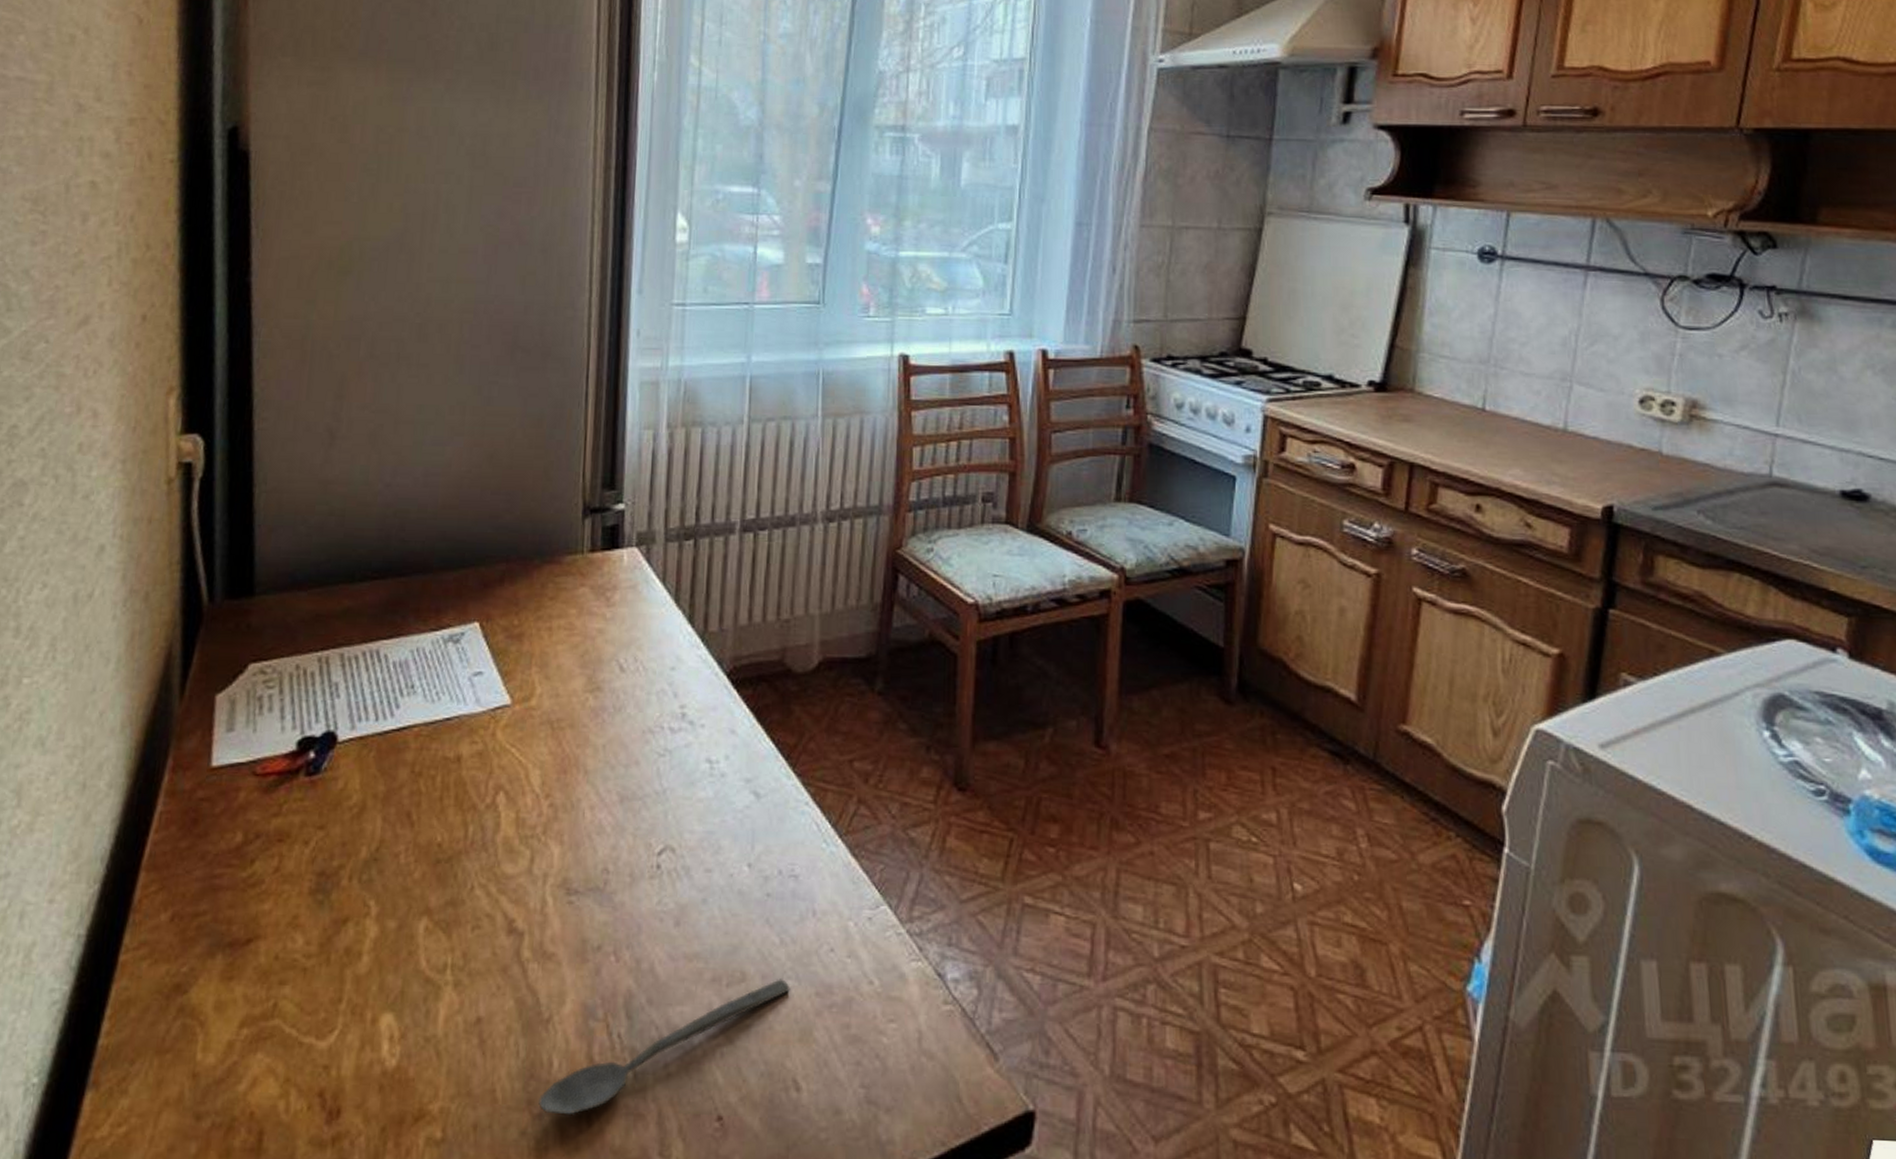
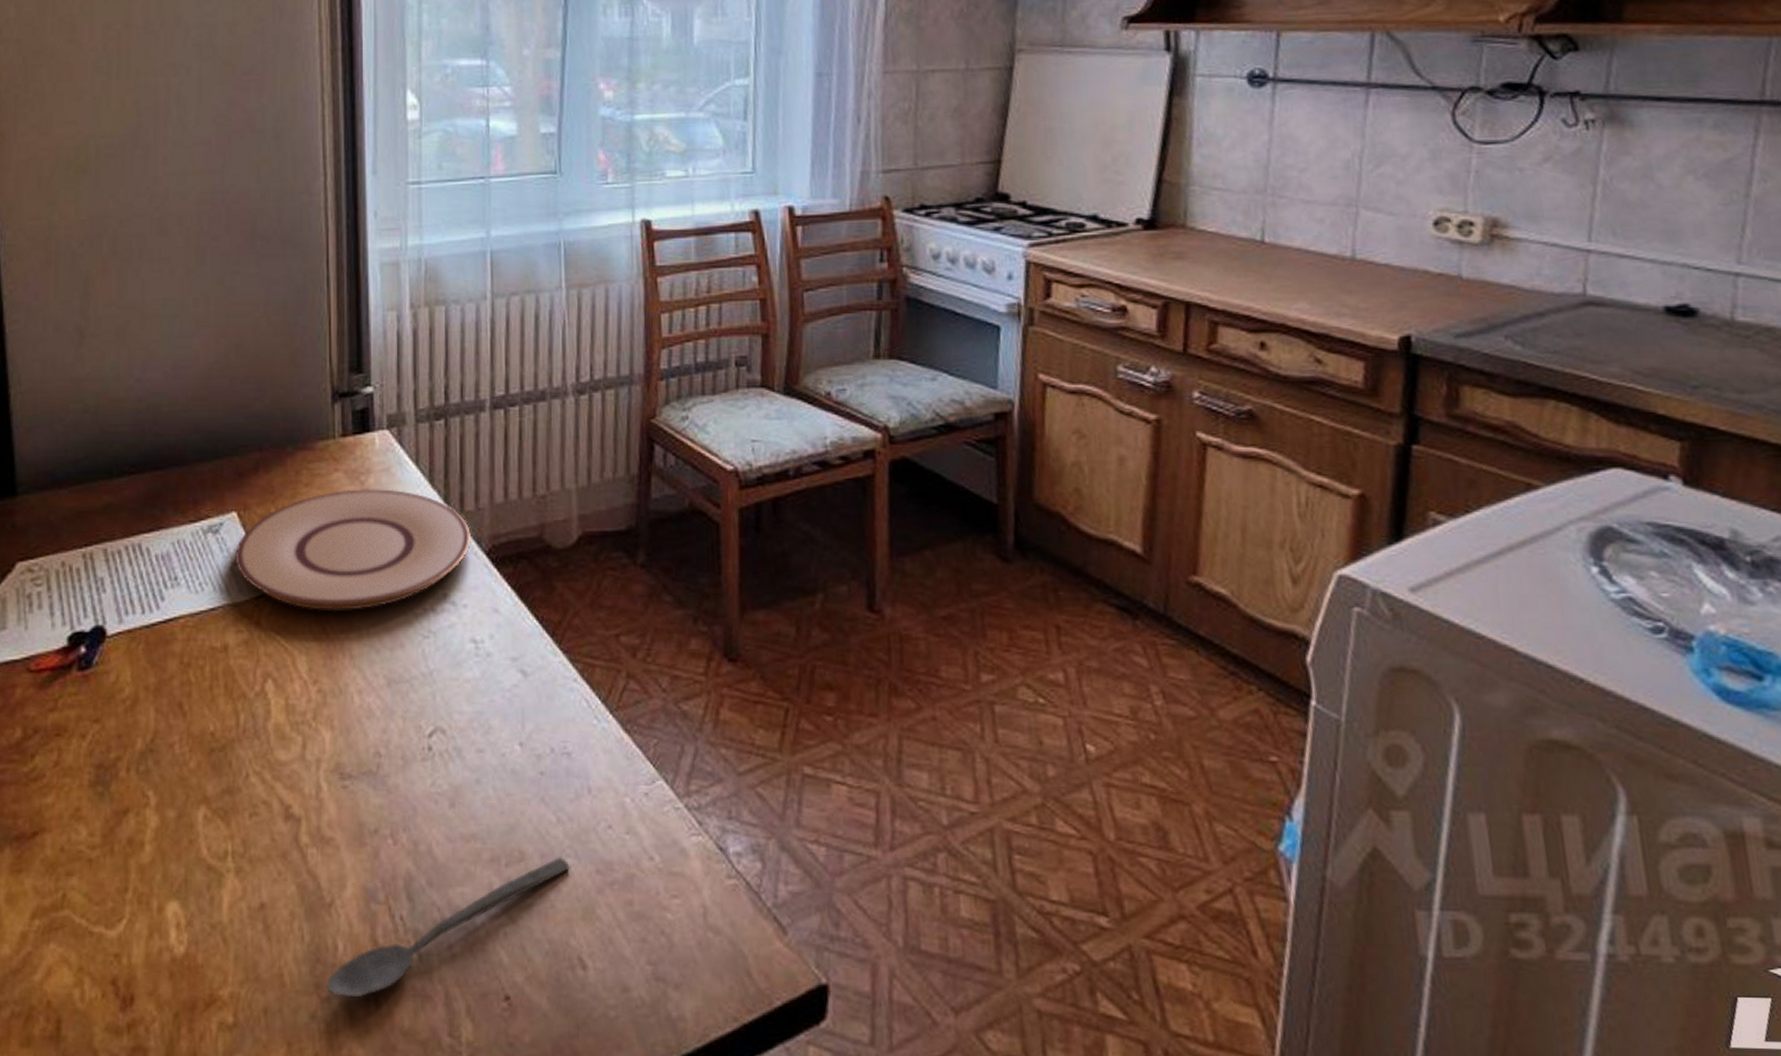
plate: none [474,605,714,727] -> present [236,489,472,612]

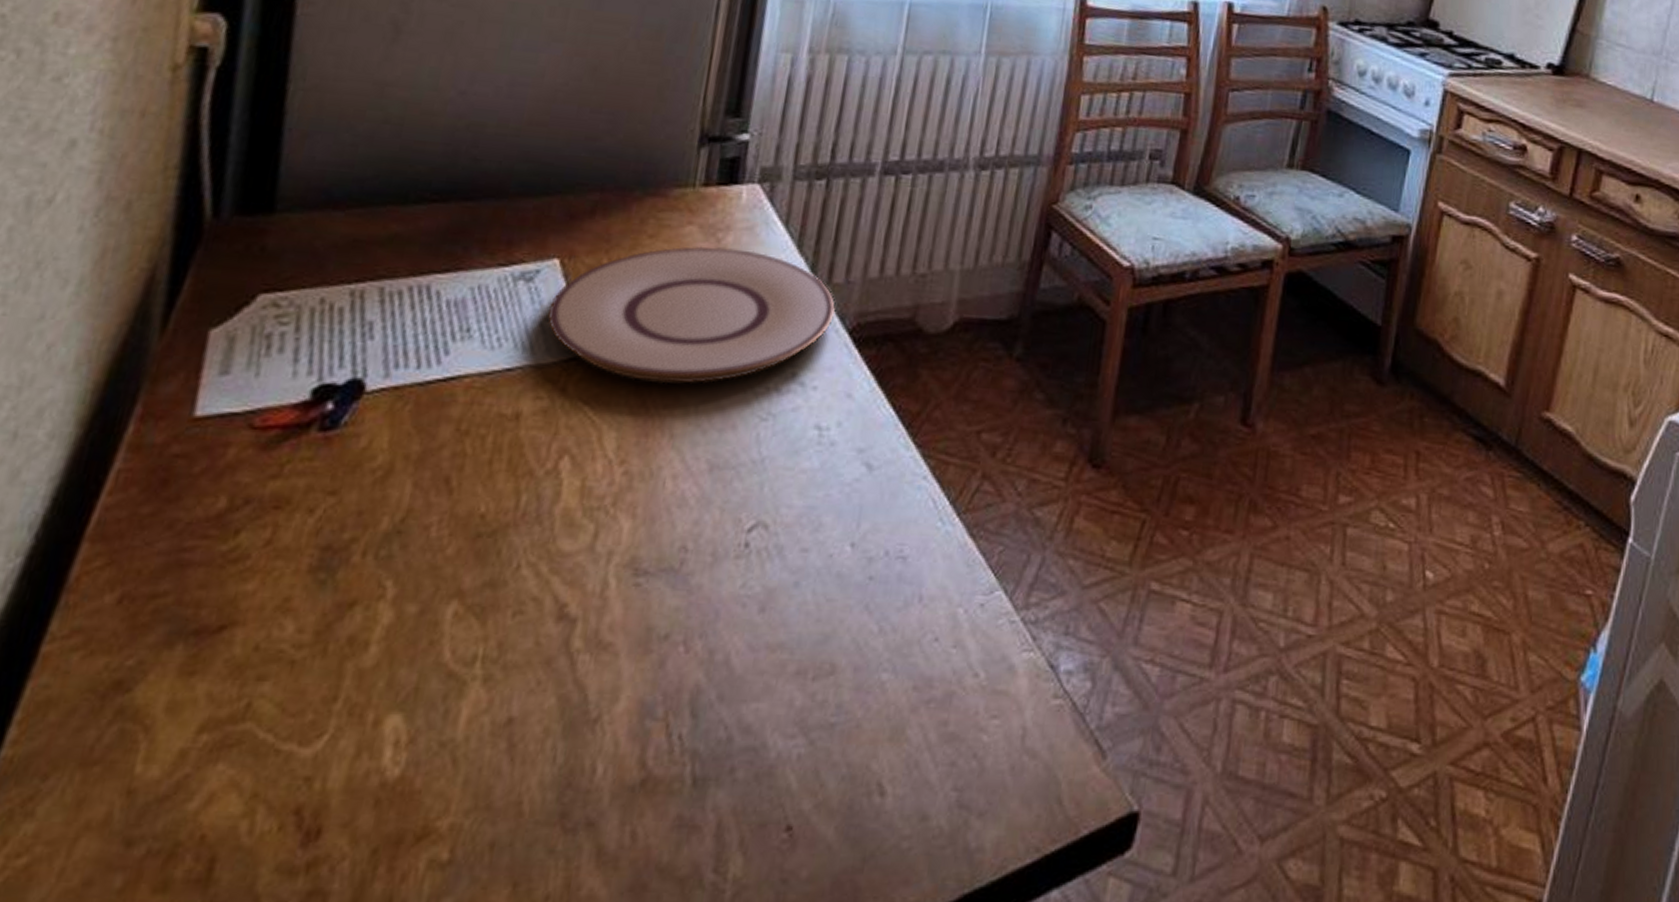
spoon: present [326,857,570,998] -> none [573,671,885,830]

